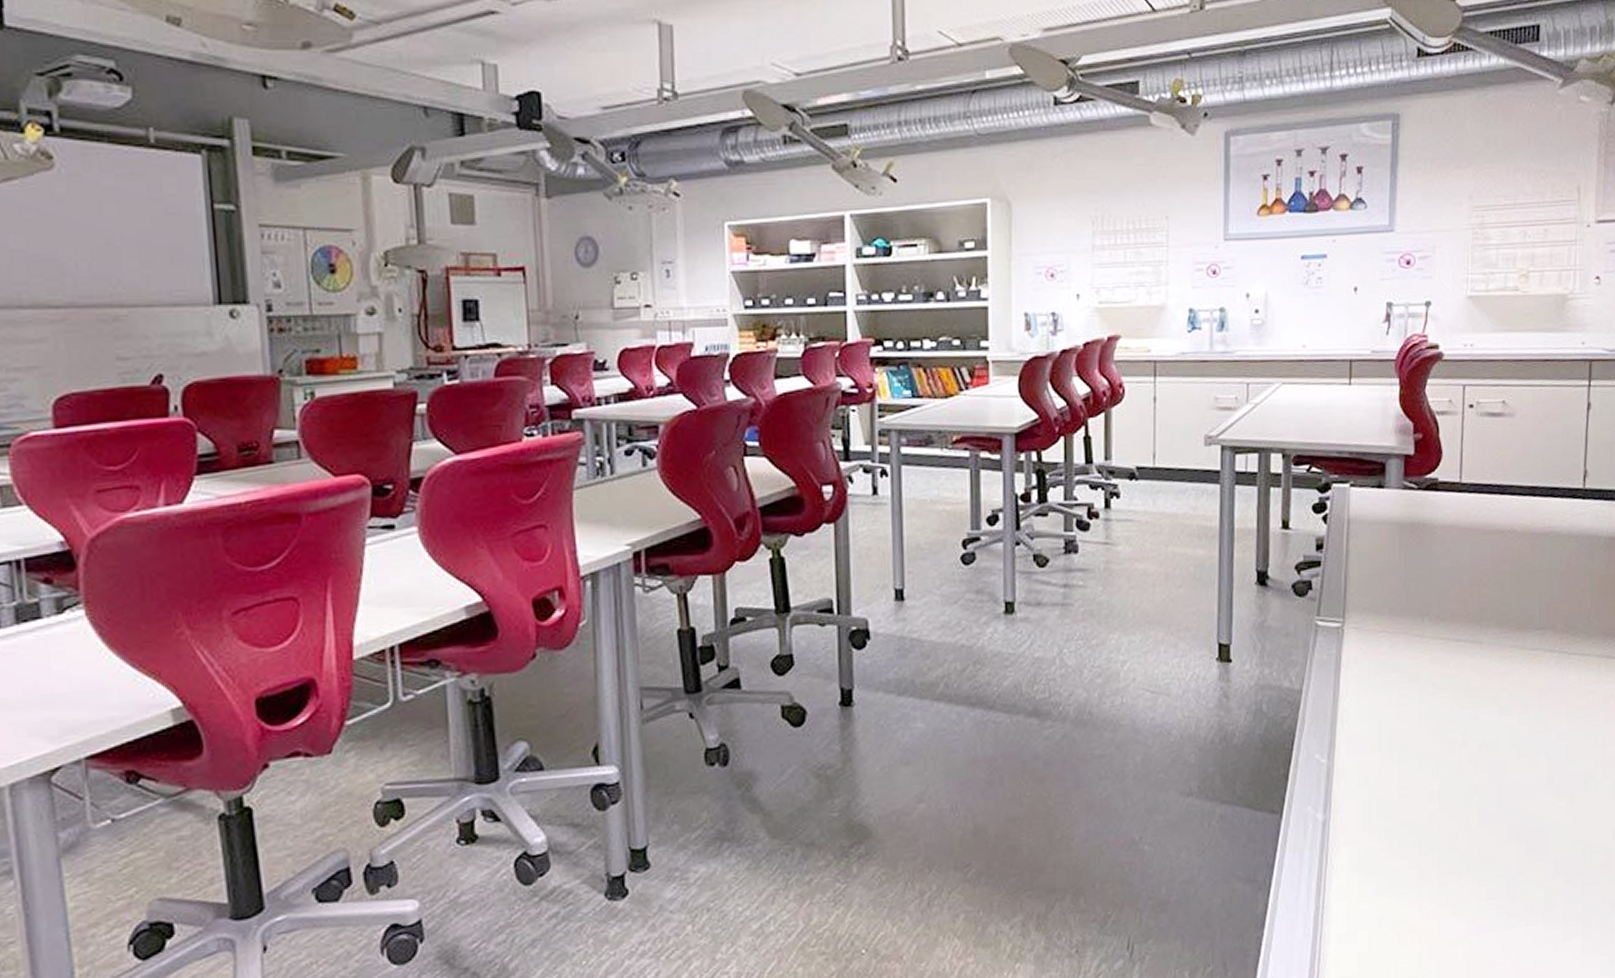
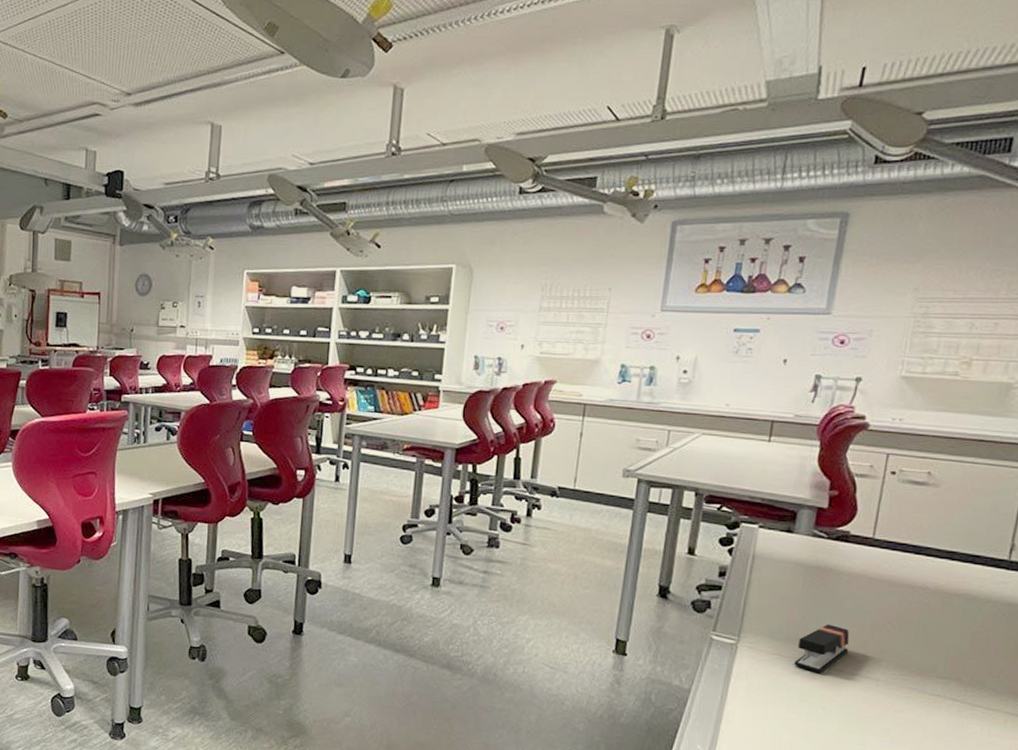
stapler: none [1401,588,1451,645] -> present [794,625,850,673]

